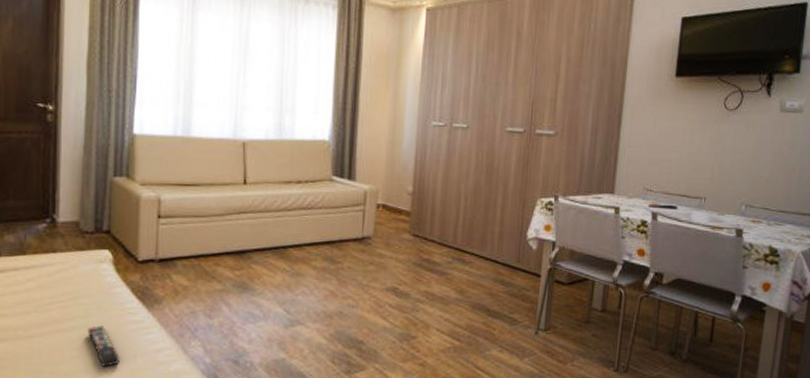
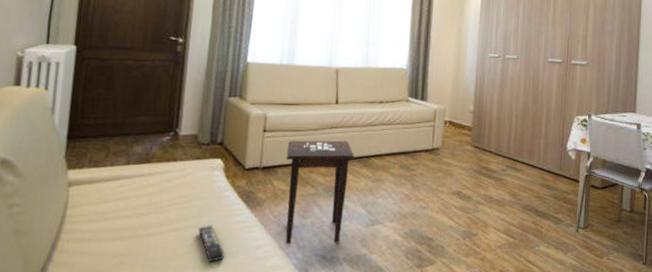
side table: none [186,227,270,347] -> present [286,140,356,244]

